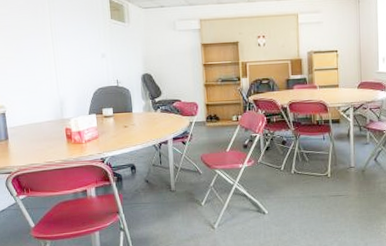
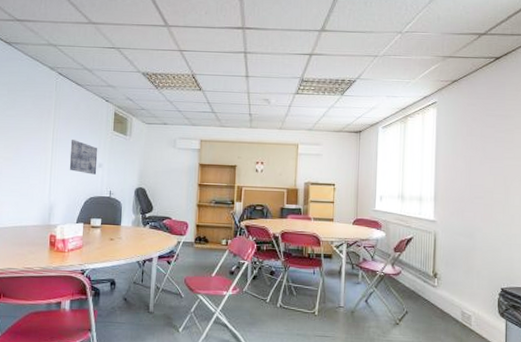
wall art: none [70,32,101,66] -> present [69,140,98,175]

